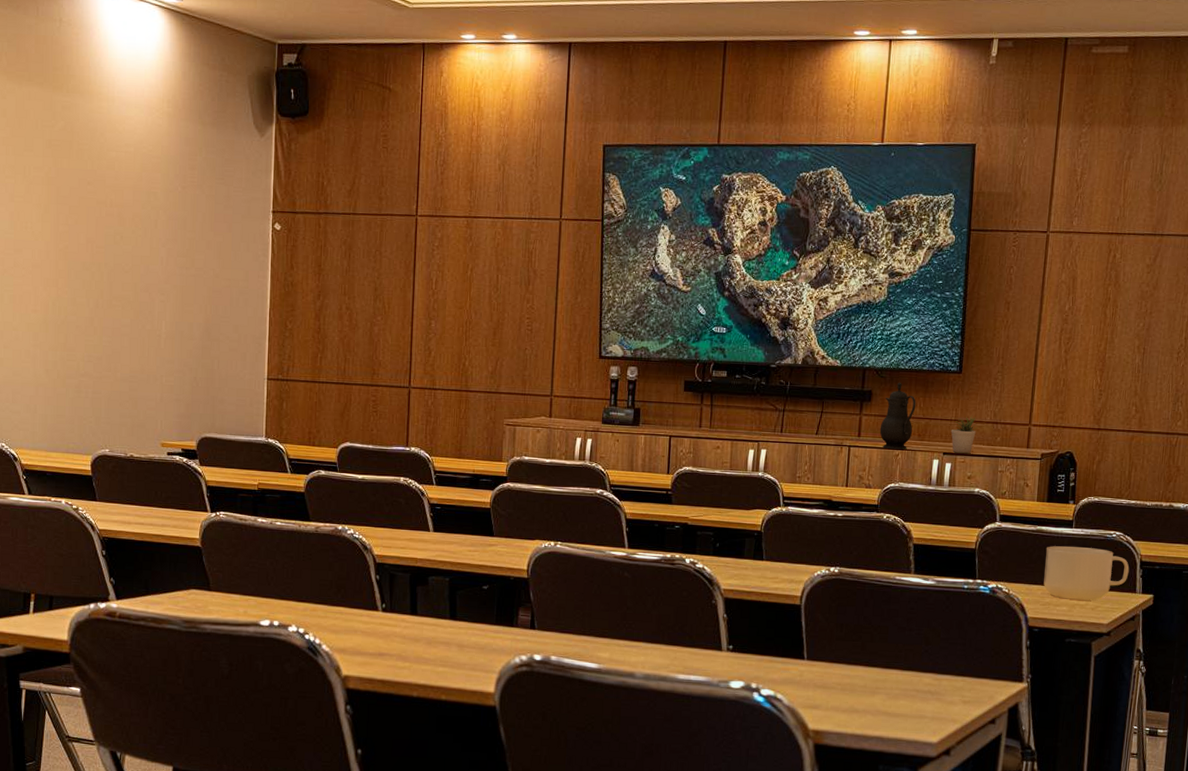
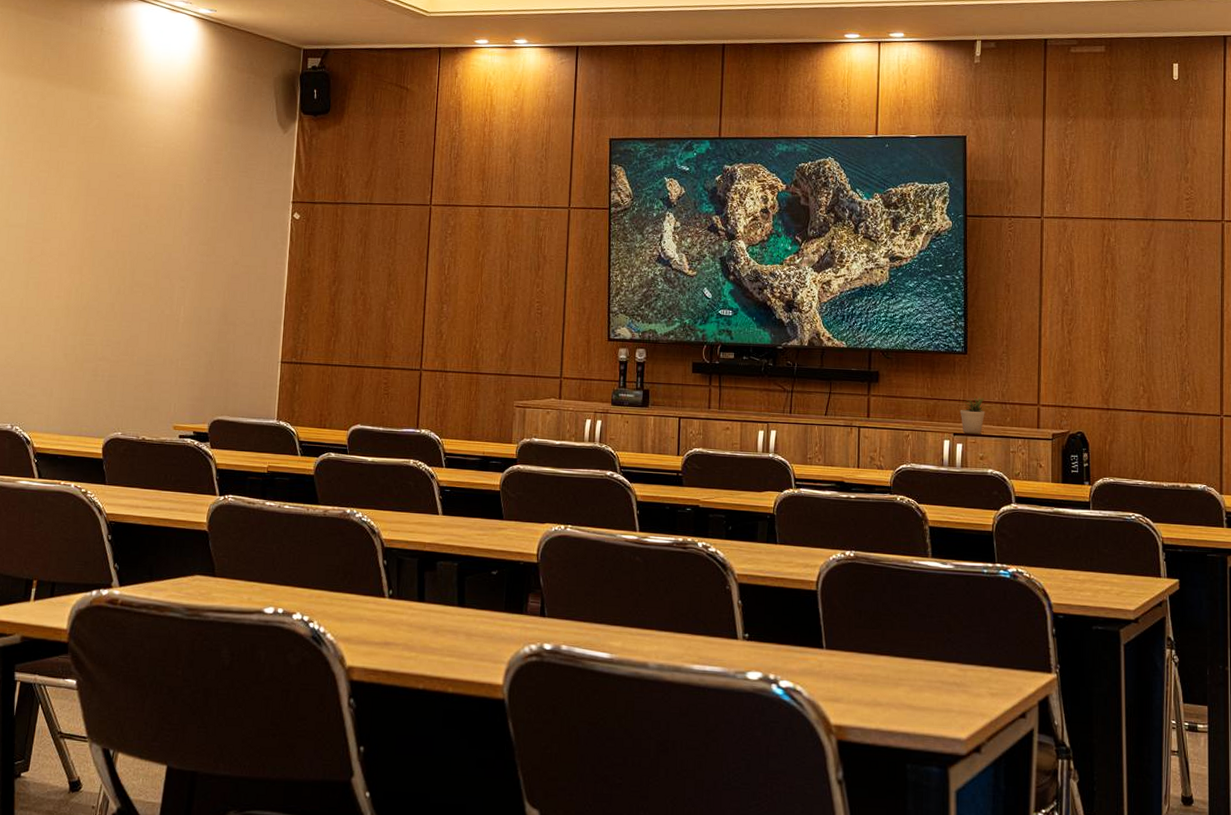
coffeepot: present [879,382,916,449] -> none [888,363,924,430]
cup: present [1043,545,1130,601] -> none [1065,528,1152,586]

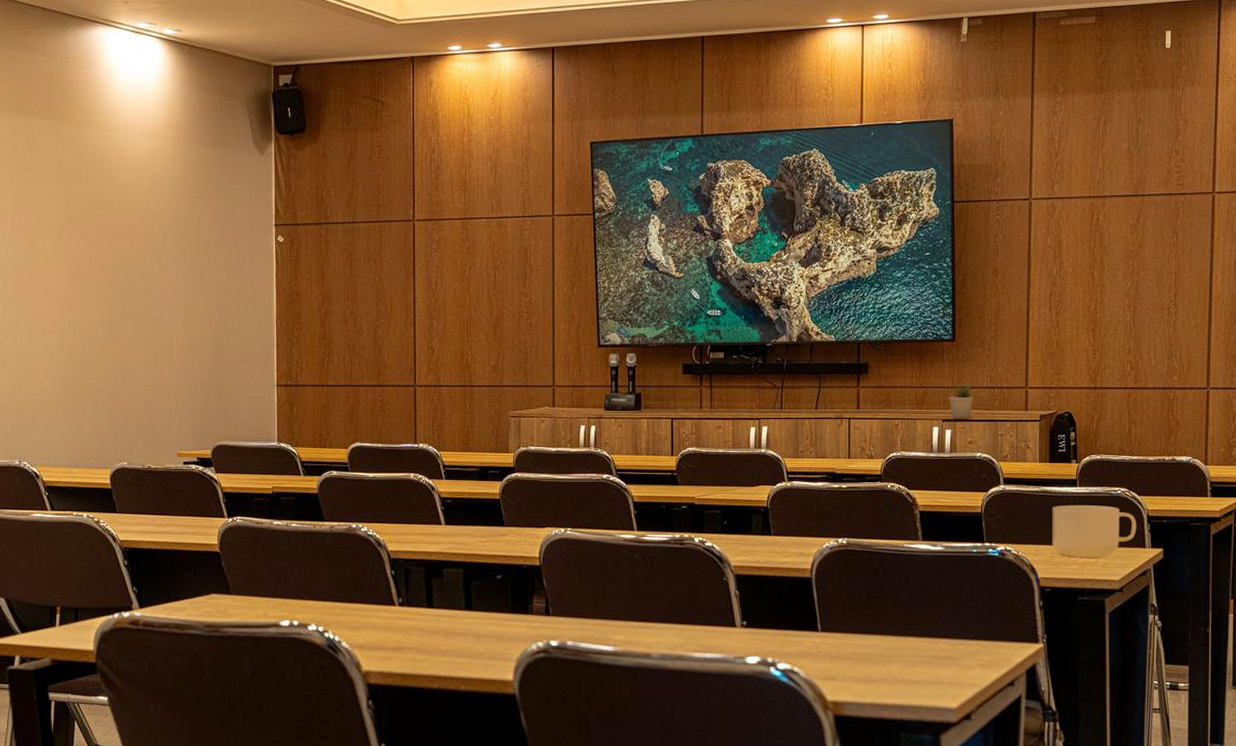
cup: none [1065,528,1152,586] -> present [1052,504,1137,558]

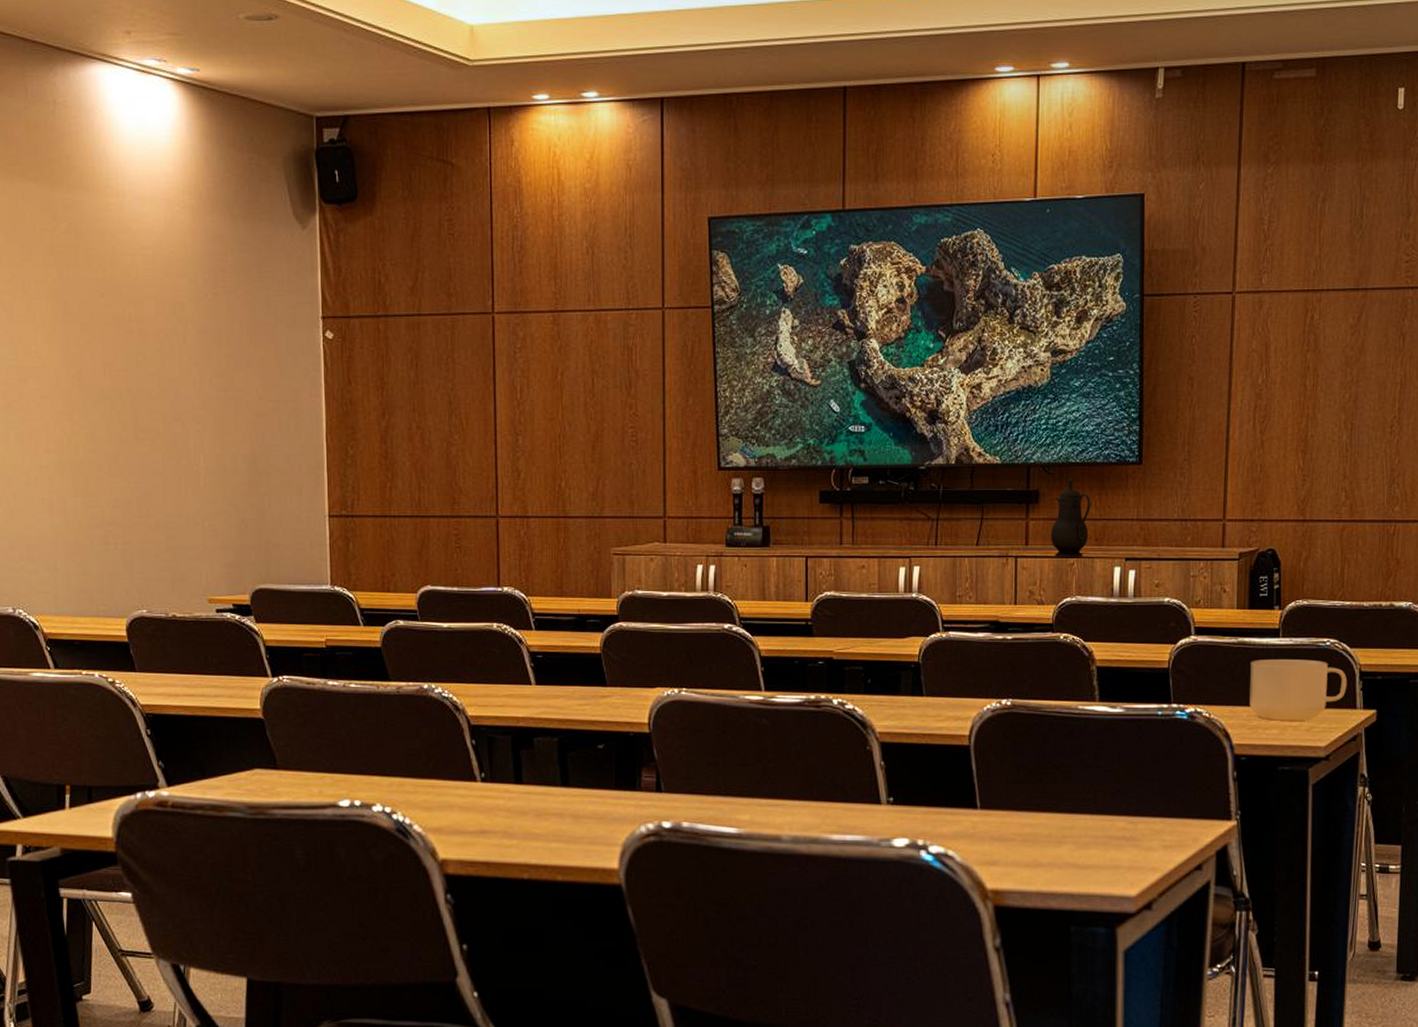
coffeepot: none [878,353,912,419] -> present [1050,478,1091,557]
potted plant: present [948,381,975,420] -> none [1133,512,1164,558]

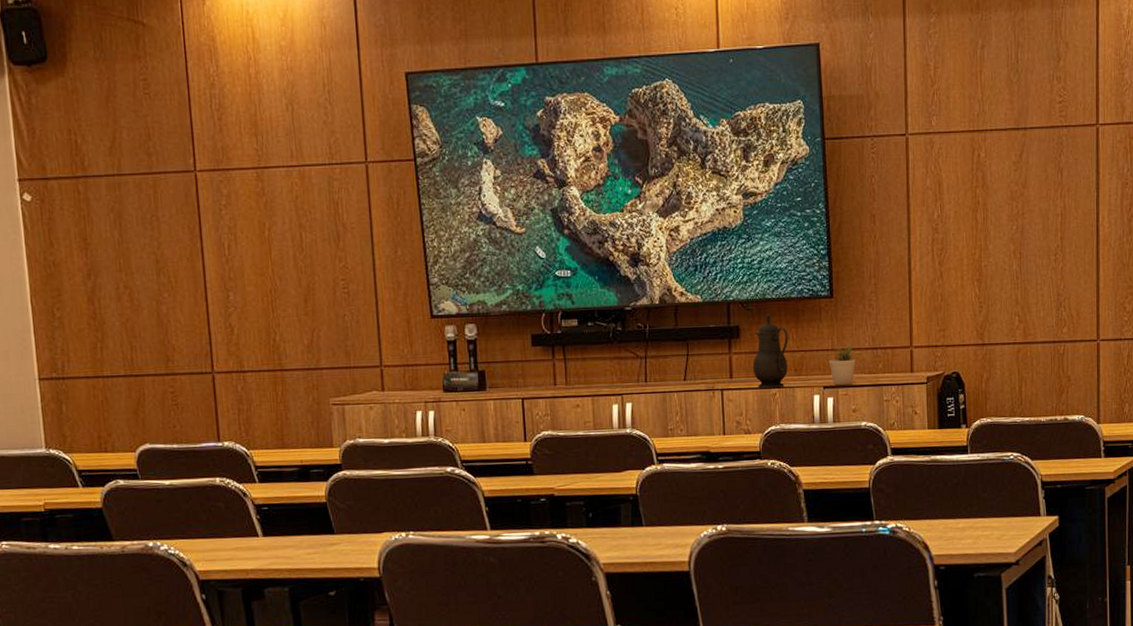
potted plant: none [1133,512,1164,558] -> present [828,342,857,386]
cup: present [1249,658,1348,721] -> none [944,472,1031,531]

